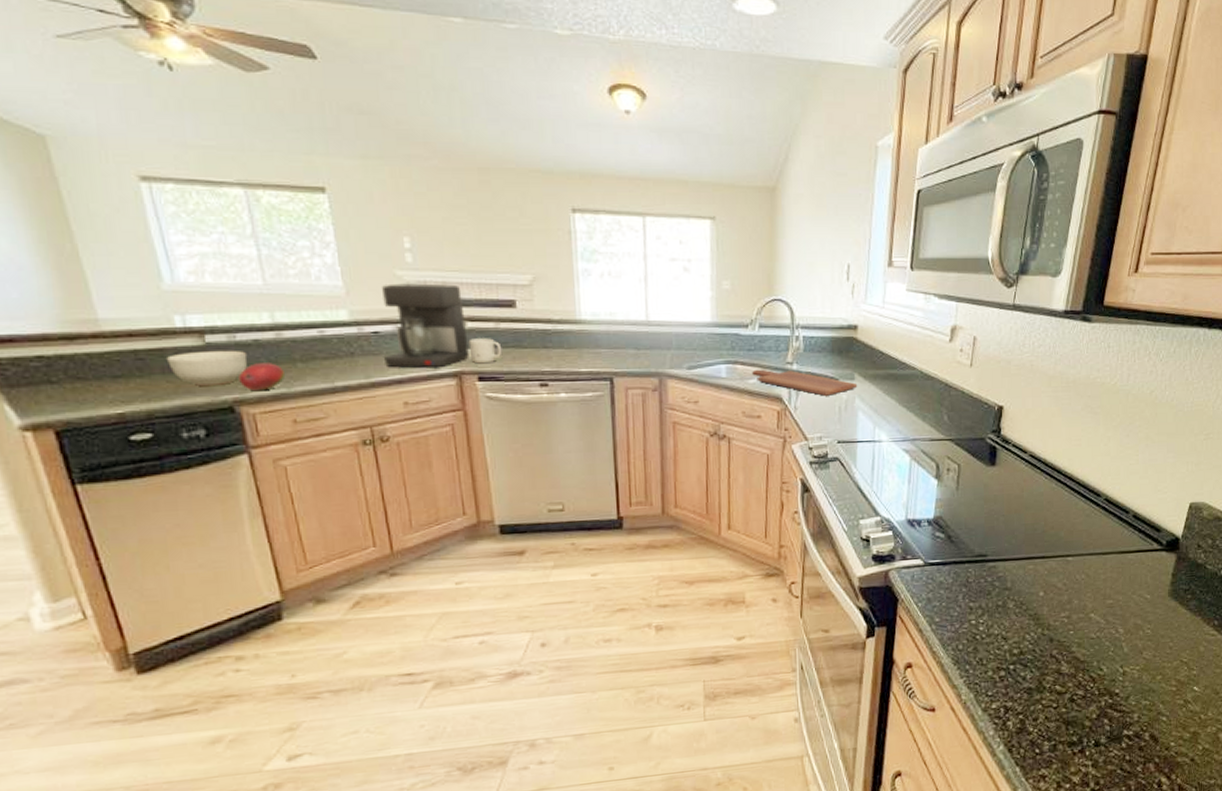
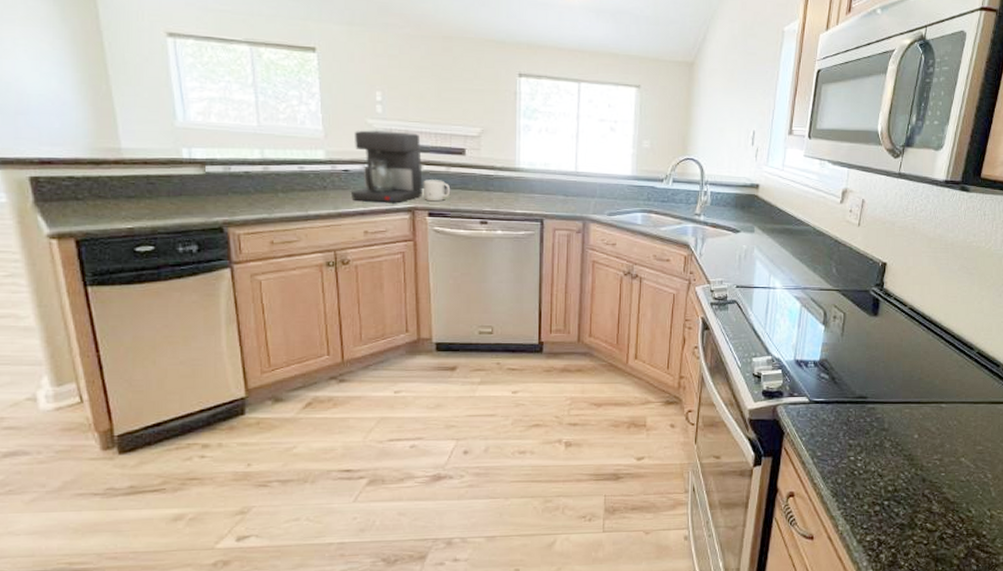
bowl: present [166,350,248,386] -> none [172,179,239,208]
fruit: present [239,363,286,392] -> none [230,191,268,216]
cutting board: present [752,369,858,396] -> none [664,218,757,245]

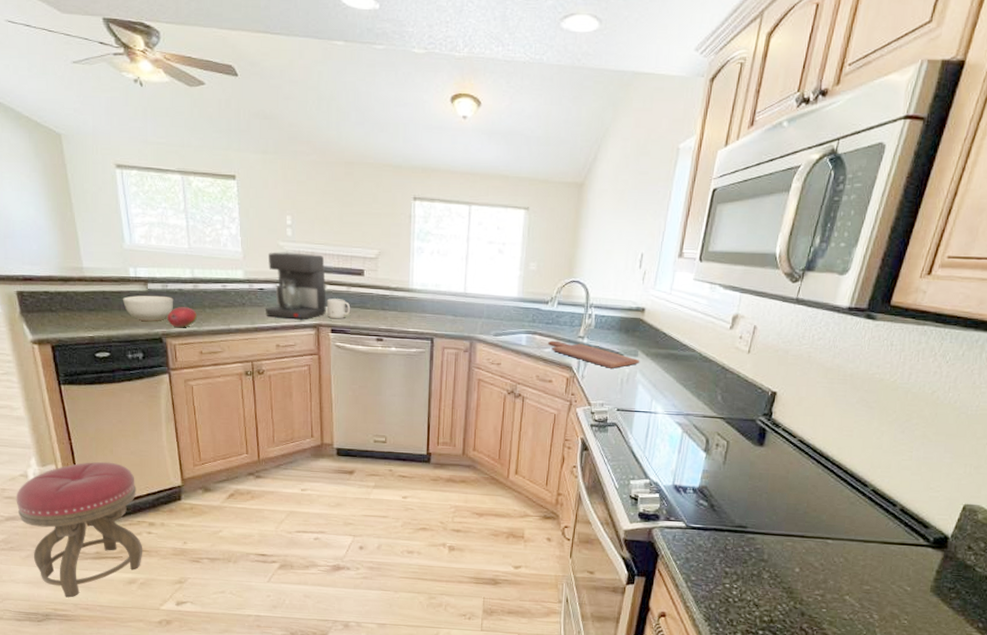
stool: none [19,375,194,547] -> present [16,461,143,598]
bowl: none [172,179,239,208] -> present [122,295,174,321]
fruit: none [230,191,268,216] -> present [167,307,198,328]
cutting board: none [664,218,757,245] -> present [548,340,640,368]

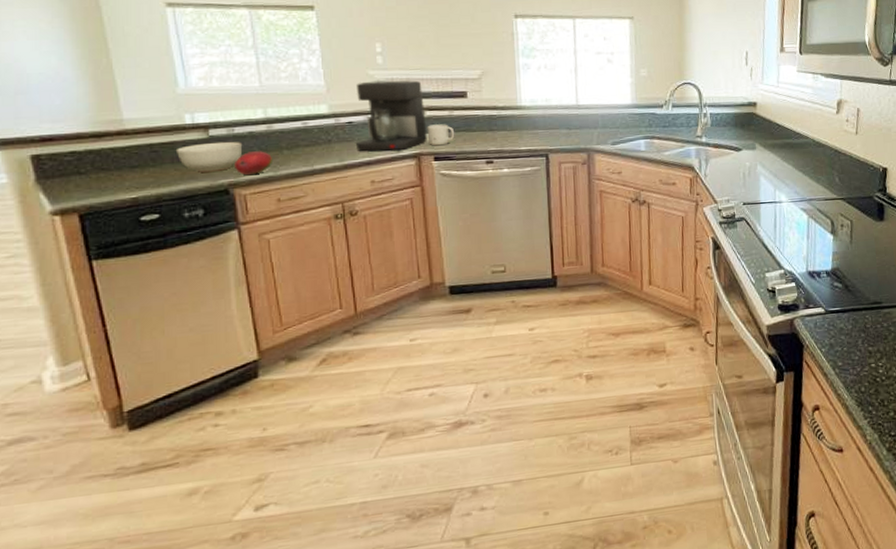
stool: present [16,461,143,598] -> none [24,345,208,533]
cutting board: present [548,340,640,368] -> none [667,142,759,164]

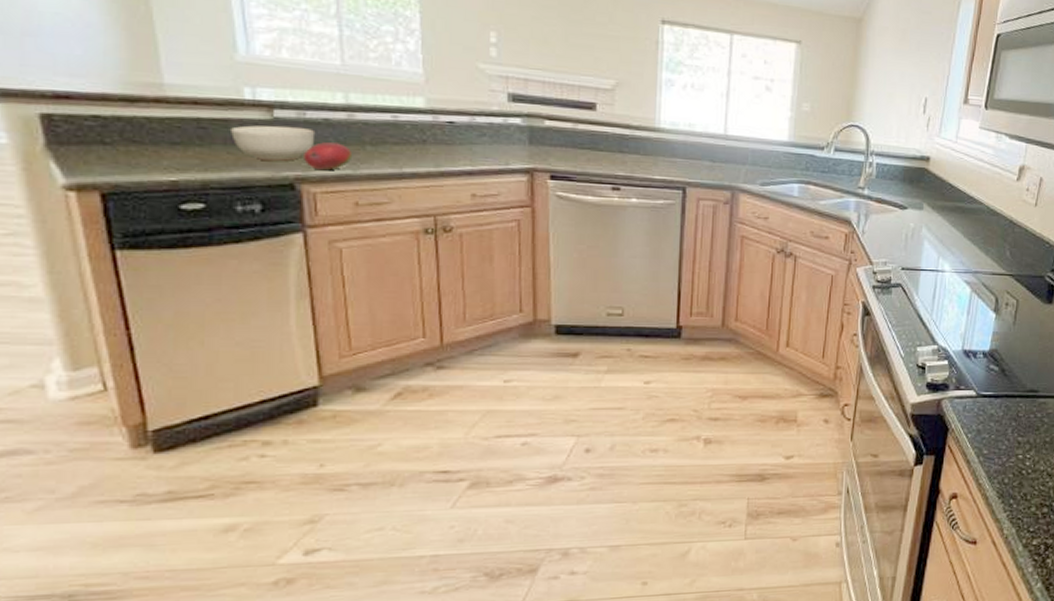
coffee maker: present [356,80,427,151] -> none [457,76,544,162]
mug: present [427,124,455,146] -> none [544,137,578,163]

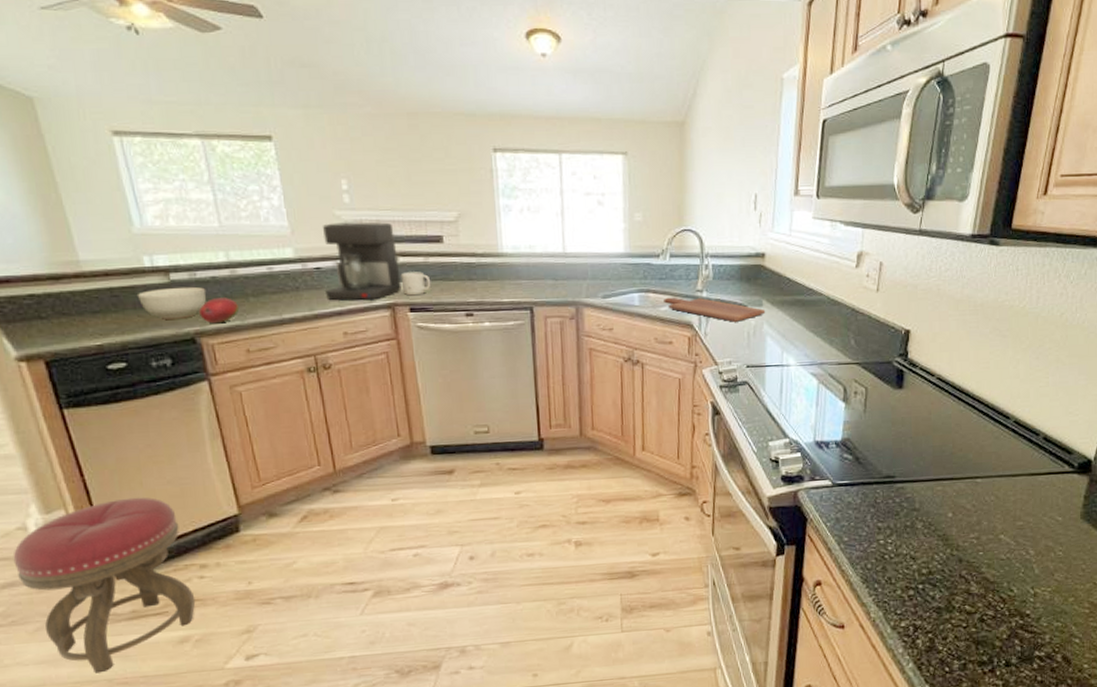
stool: none [20,358,251,565] -> present [13,497,196,673]
coffee maker: none [457,76,544,162] -> present [323,222,402,300]
mug: none [544,137,578,163] -> present [400,272,431,296]
cutting board: none [824,191,926,223] -> present [664,297,766,322]

